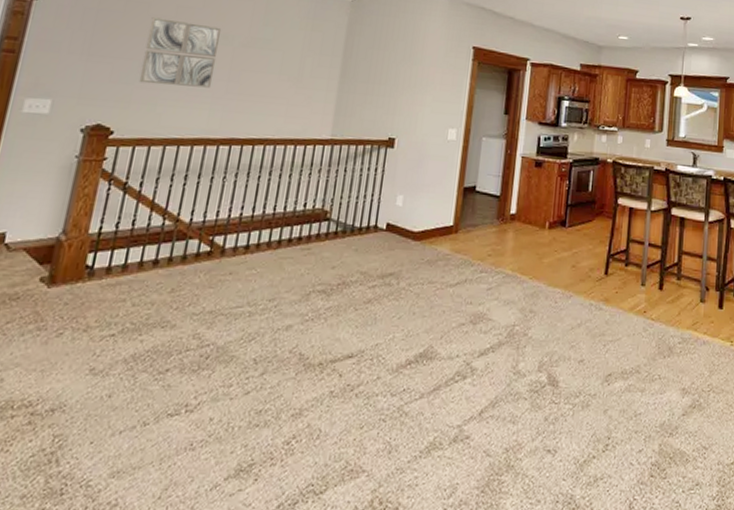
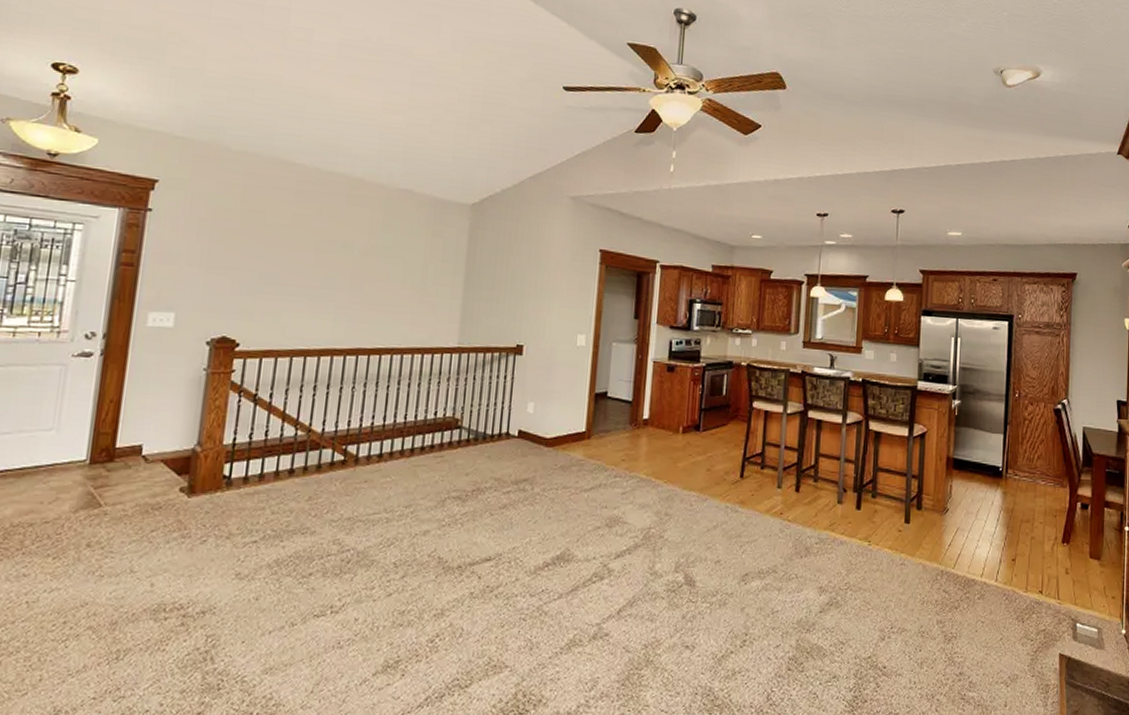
wall art: present [139,17,222,88] -> none [260,226,341,298]

